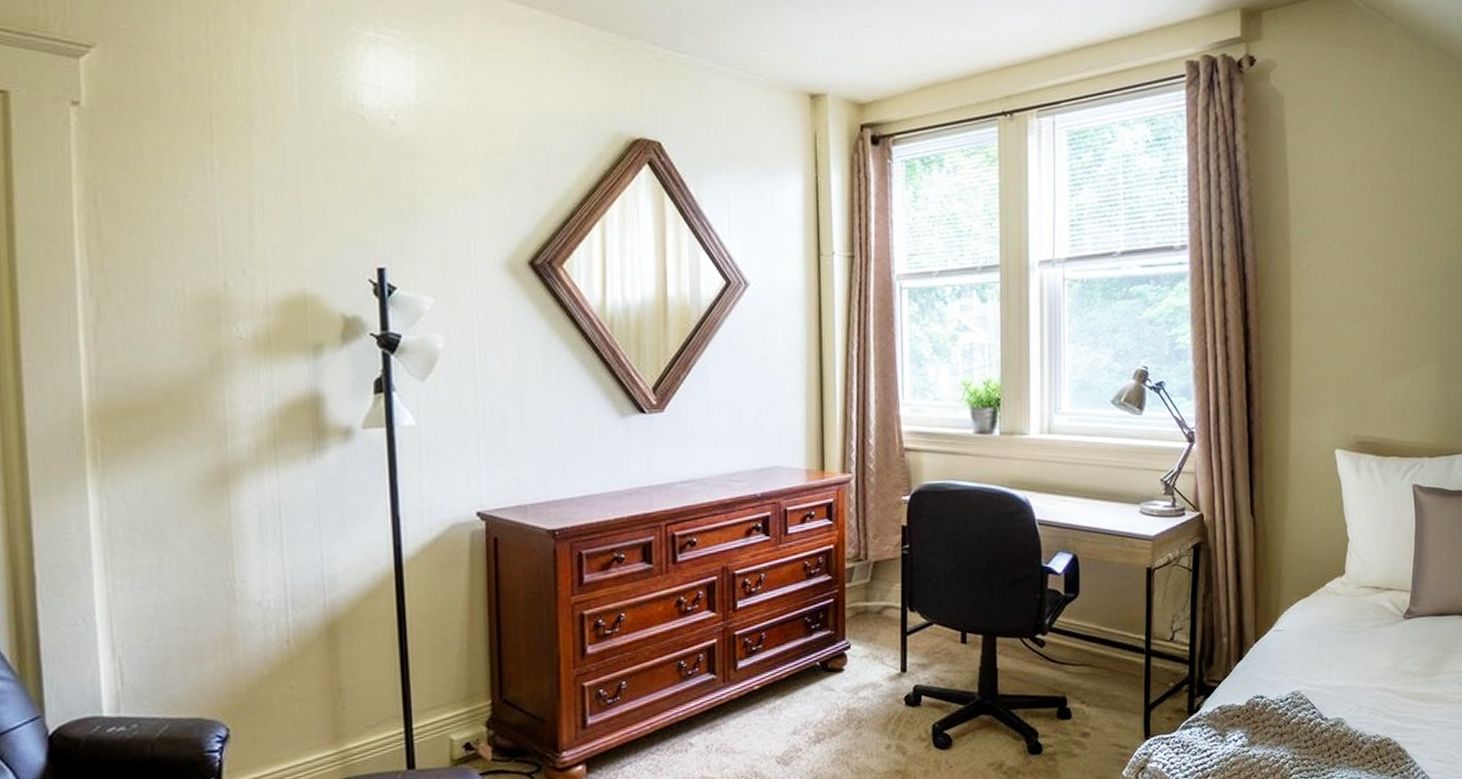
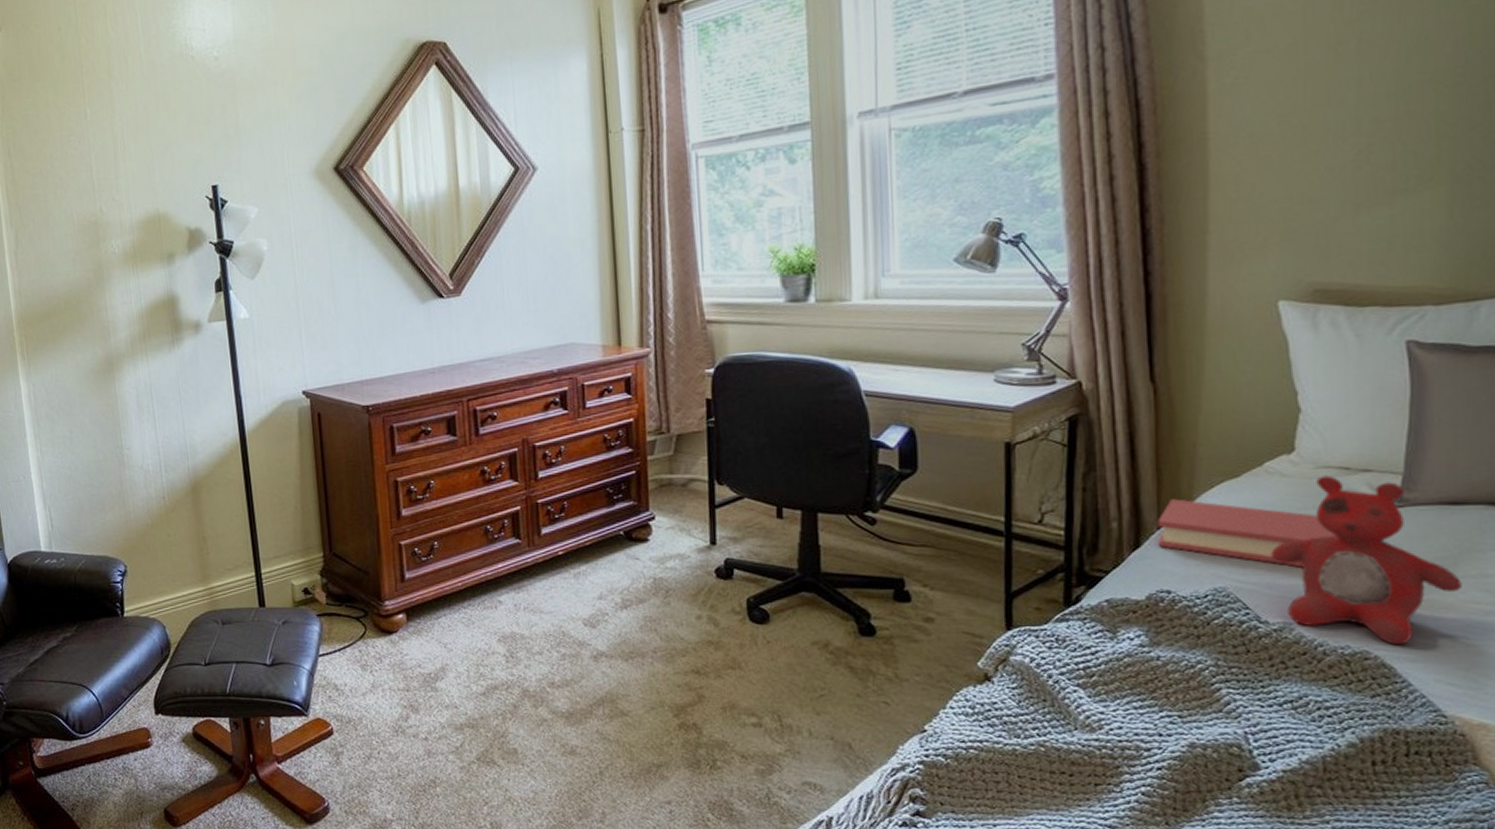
hardback book: none [1255,616,1370,671] -> present [1157,499,1336,568]
stuffed bear: none [1329,593,1446,732] -> present [1271,475,1462,645]

